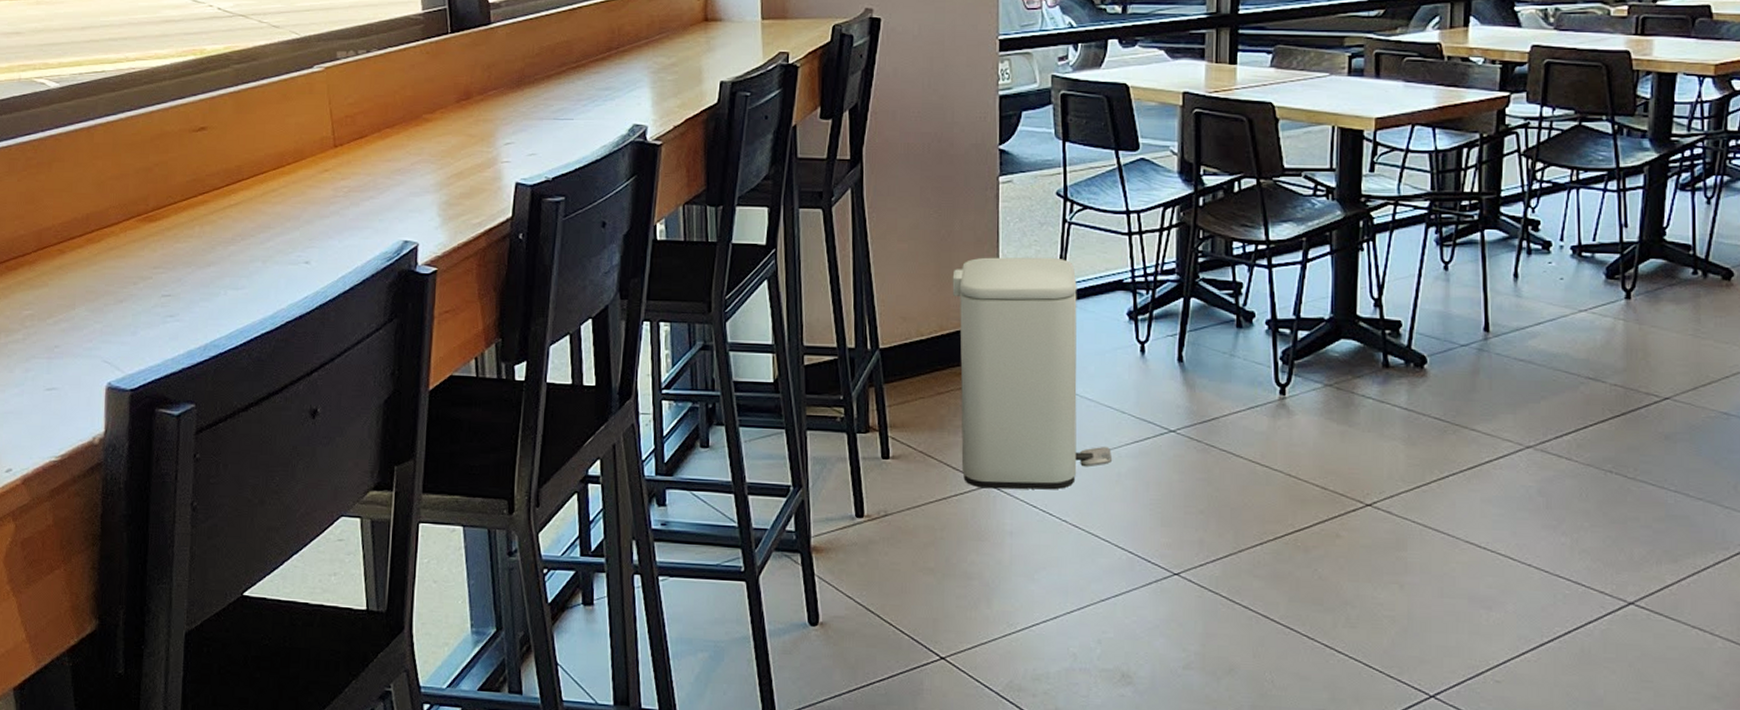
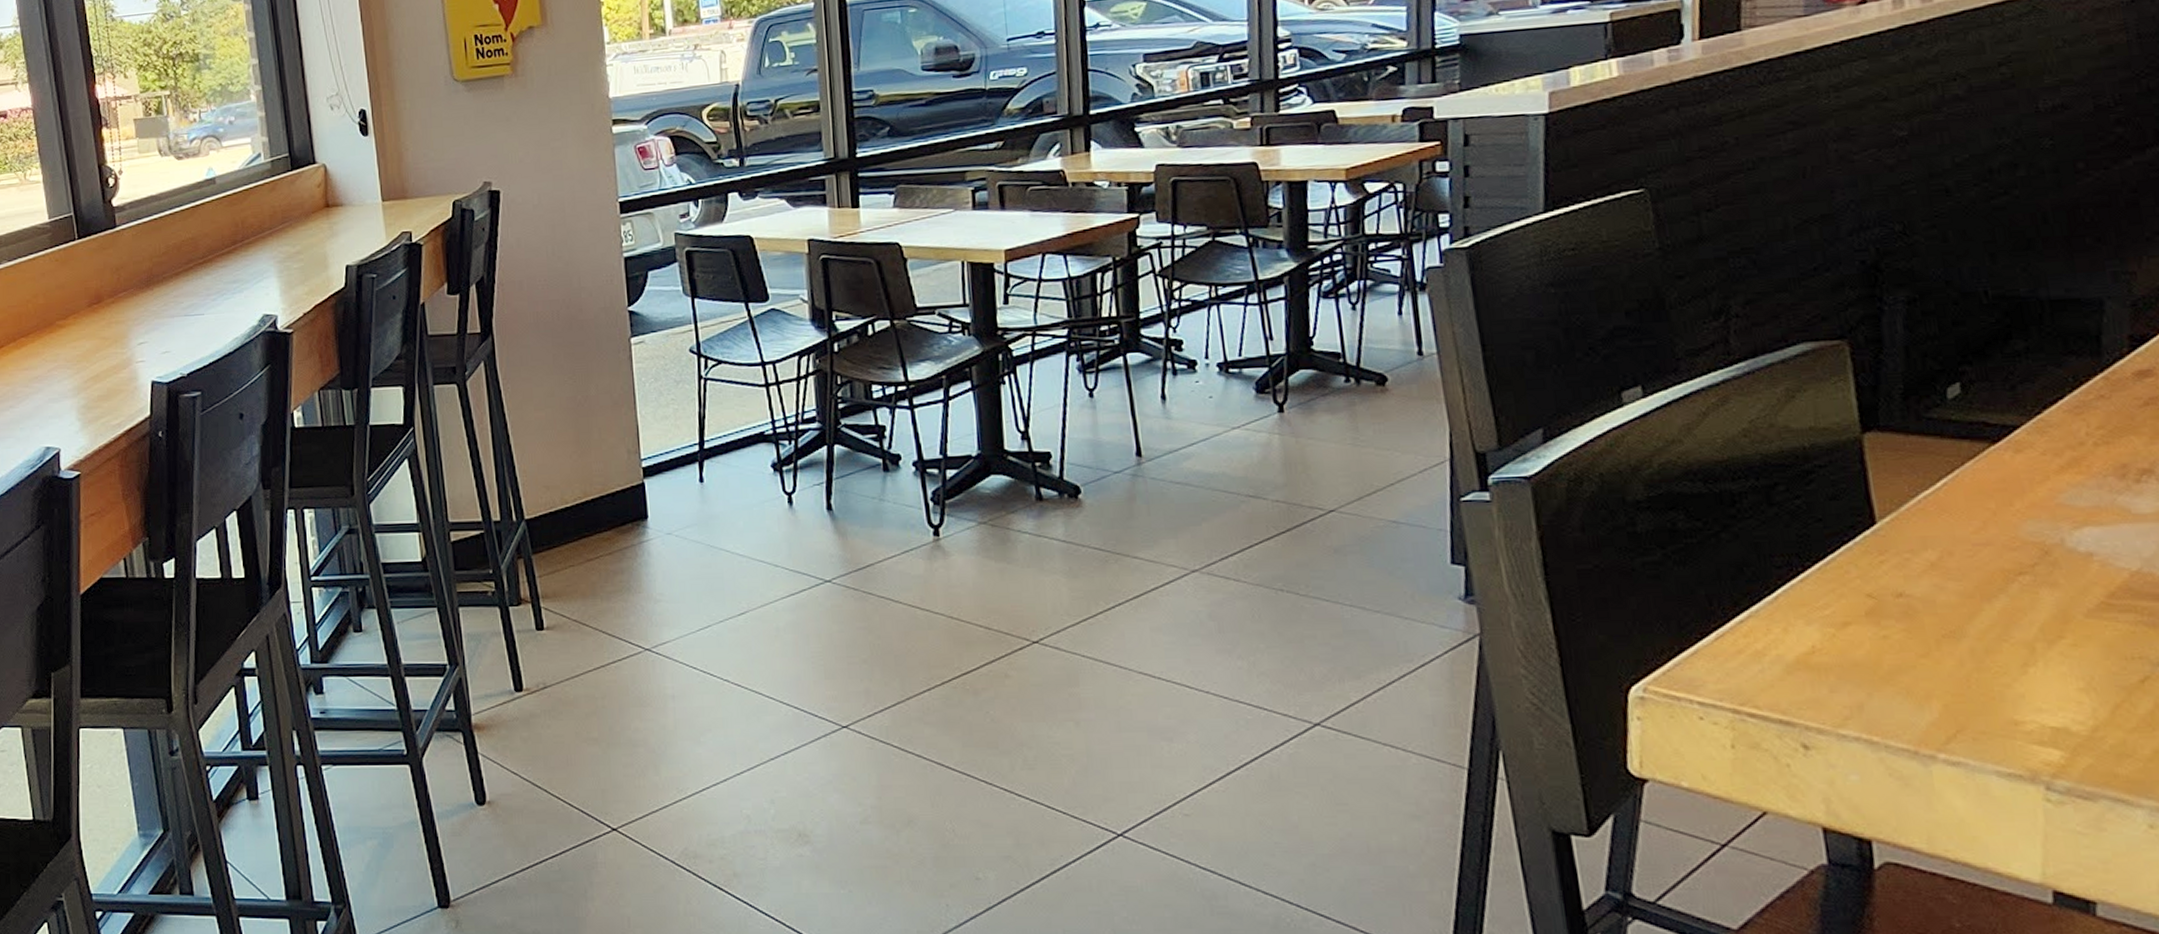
pedal bin: present [952,257,1113,490] -> none [592,414,770,653]

